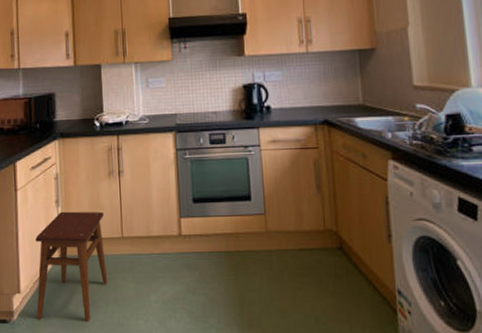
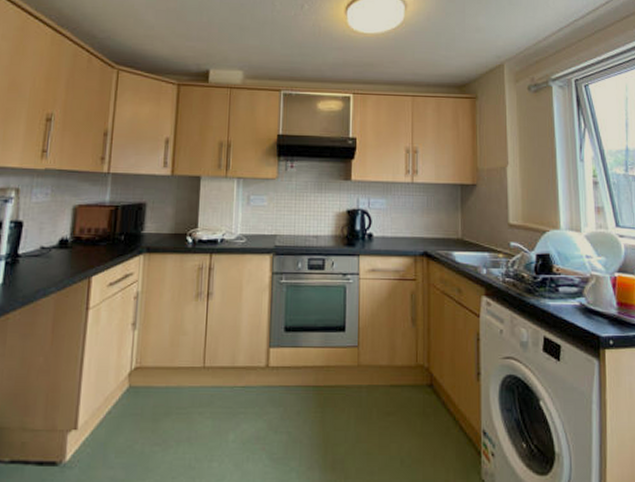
stool: present [35,211,108,323] -> none [94,335,187,465]

